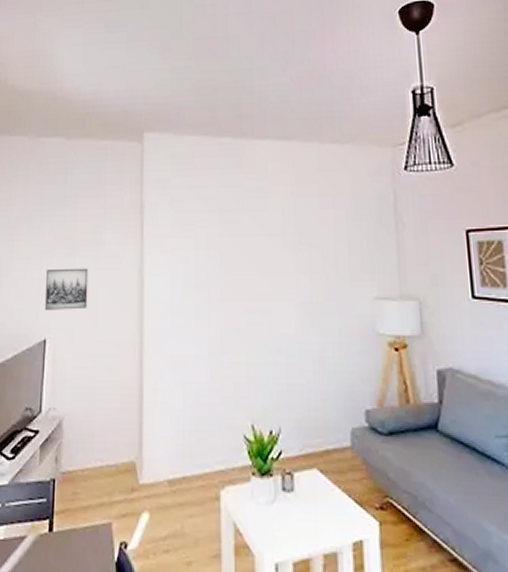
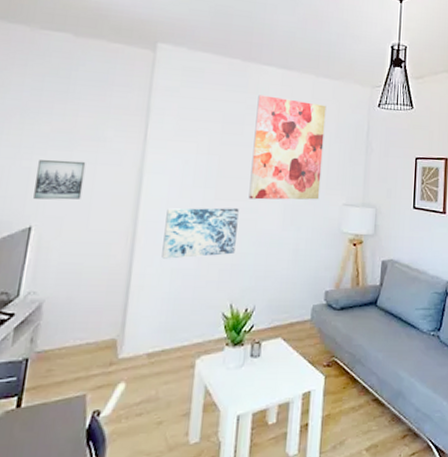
wall art: none [171,310,250,371] -> present [161,207,239,259]
wall art: none [255,174,343,298] -> present [248,95,326,200]

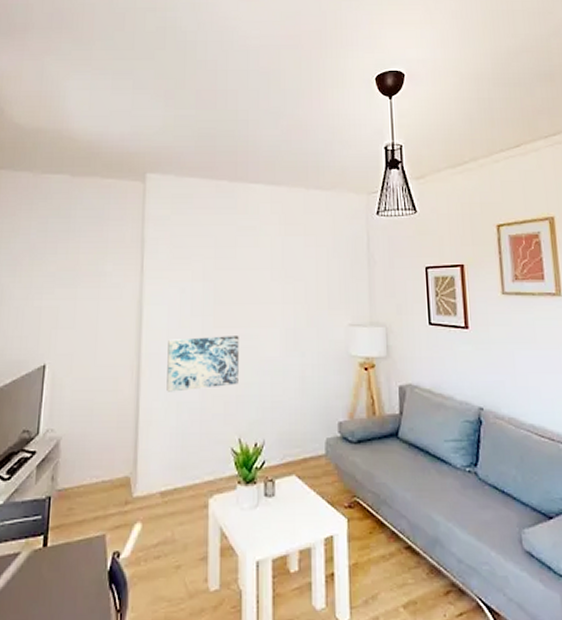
wall art: present [33,160,86,200] -> none [46,297,90,337]
wall art: present [248,95,326,200] -> none [248,214,322,325]

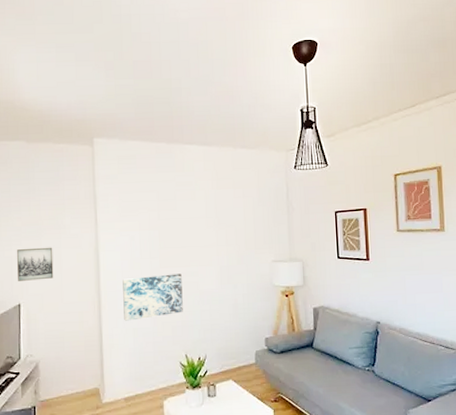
wall art: none [46,297,90,337] -> present [16,247,54,281]

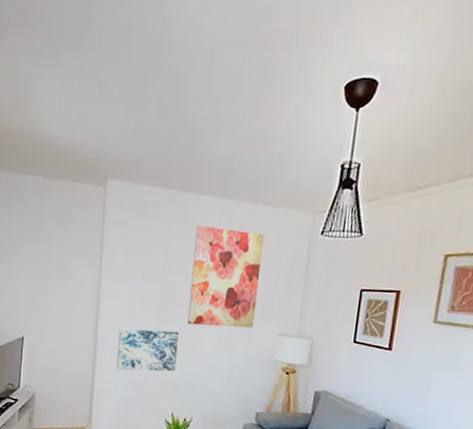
wall art: present [16,247,54,281] -> none [23,285,58,317]
wall art: none [185,171,250,265] -> present [187,225,264,329]

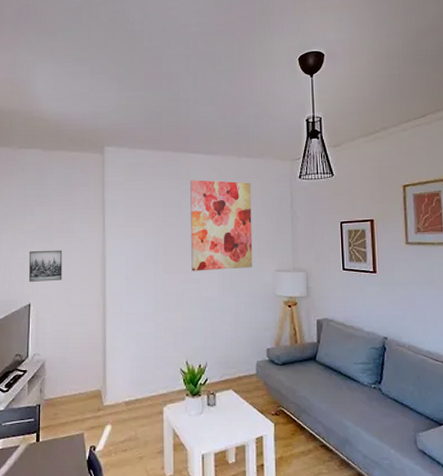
wall art: none [23,285,58,317] -> present [29,250,63,282]
wall art: present [116,328,179,372] -> none [127,280,185,325]

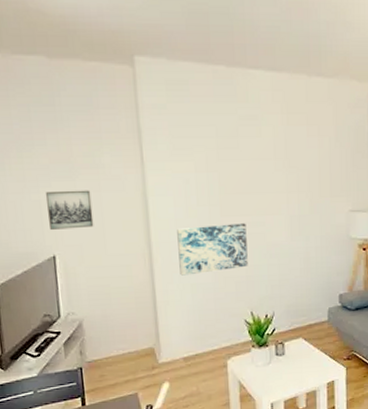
wall art: none [127,280,185,325] -> present [177,223,248,276]
wall art: present [190,180,253,271] -> none [249,103,325,213]

